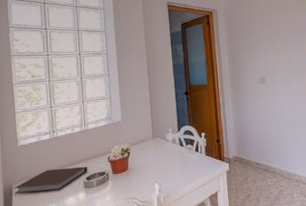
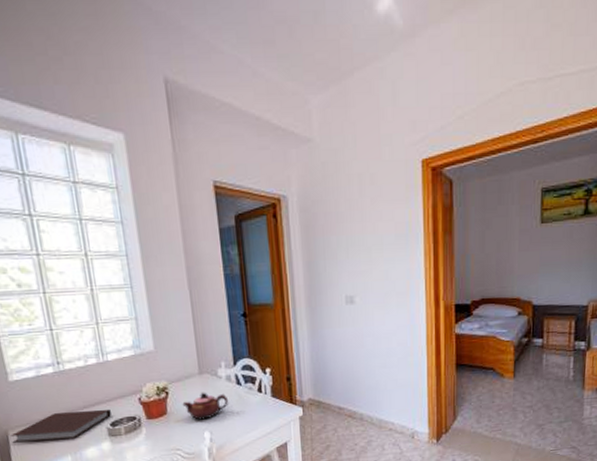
teapot: none [139,152,174,174] -> present [182,392,229,420]

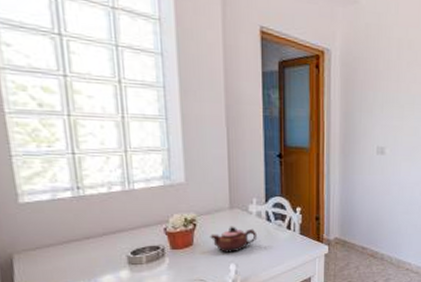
notebook: present [11,409,111,443] -> none [16,237,133,267]

